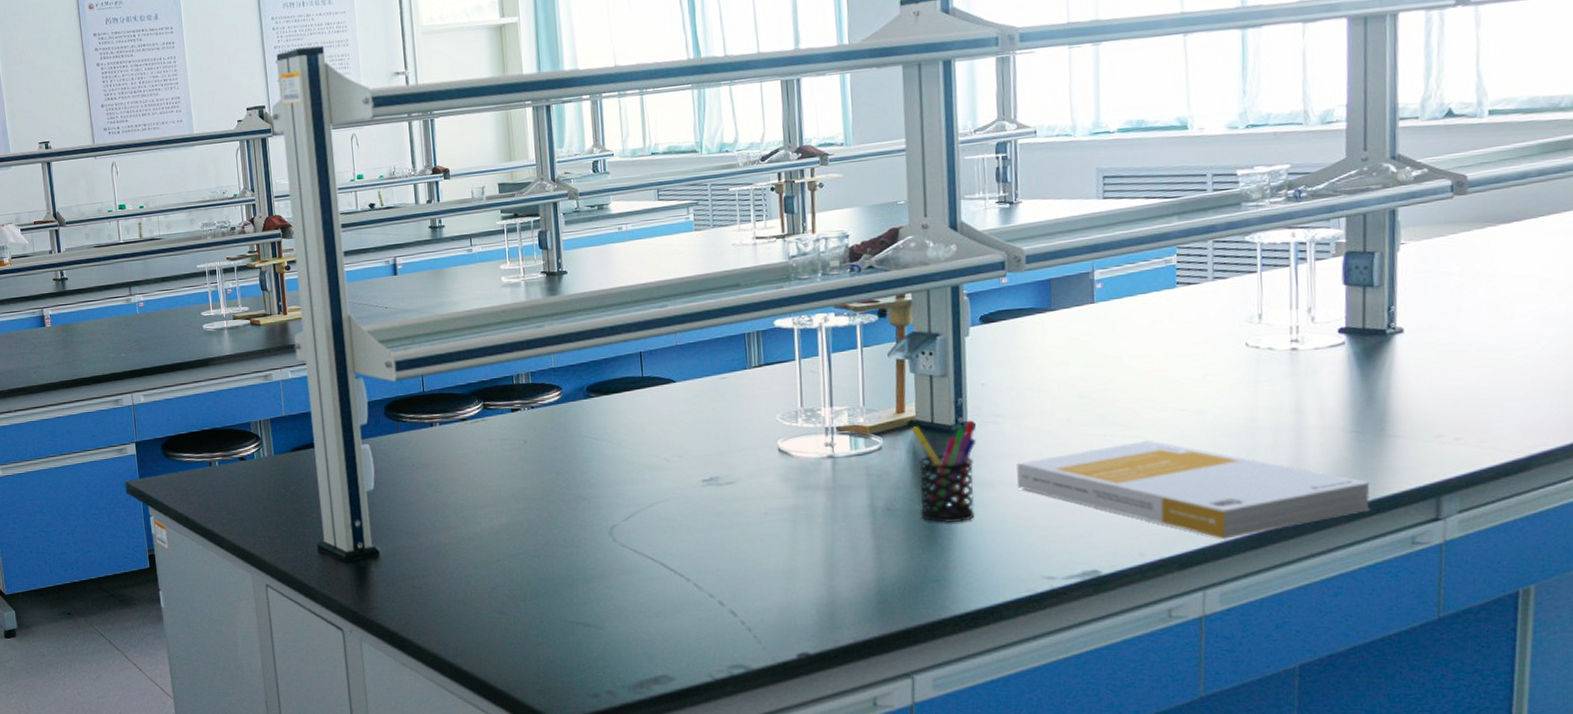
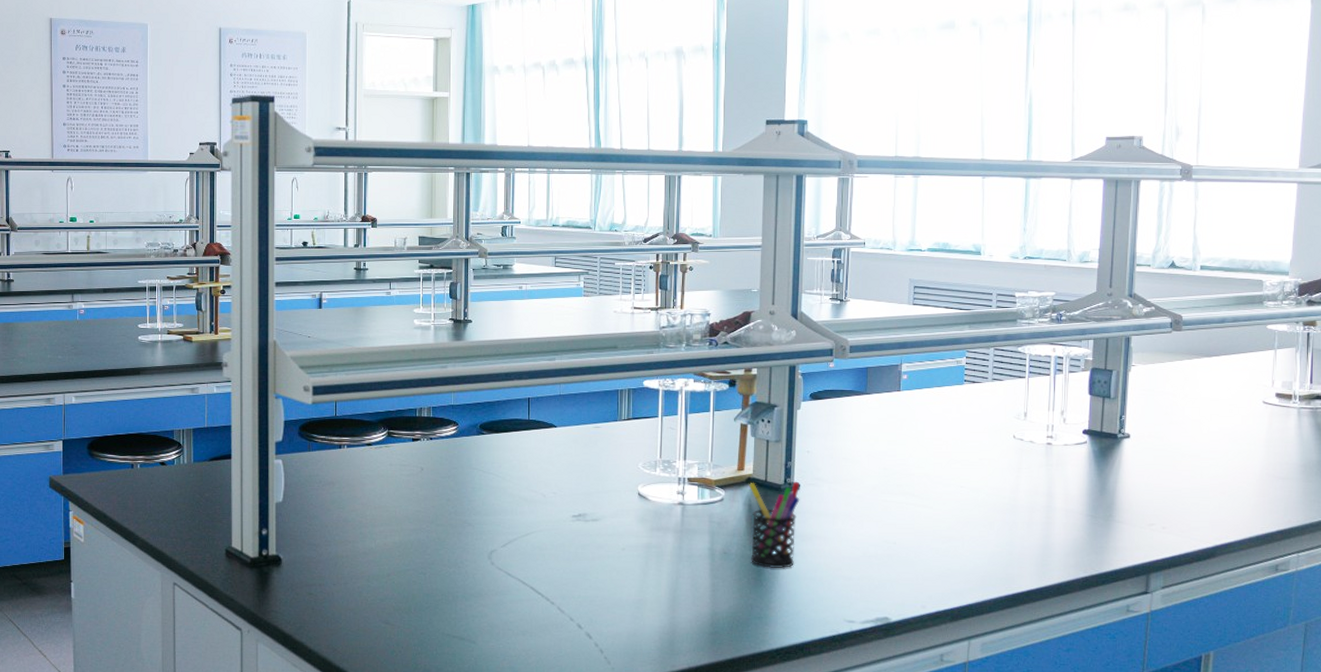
book: present [1015,440,1372,539] -> none [829,510,1100,598]

